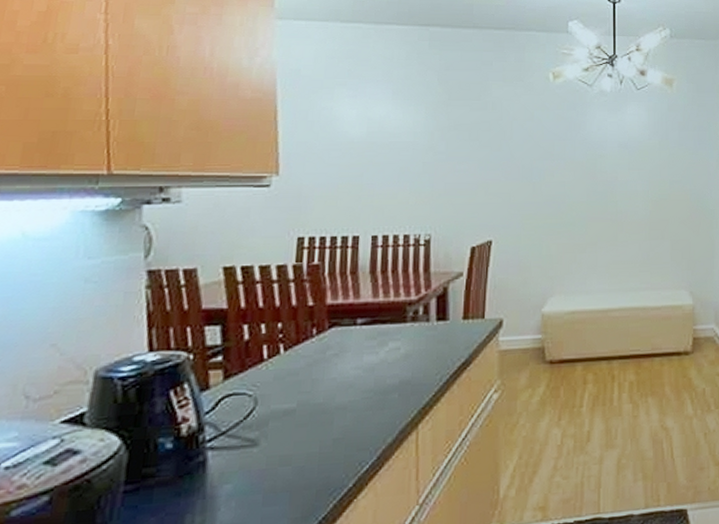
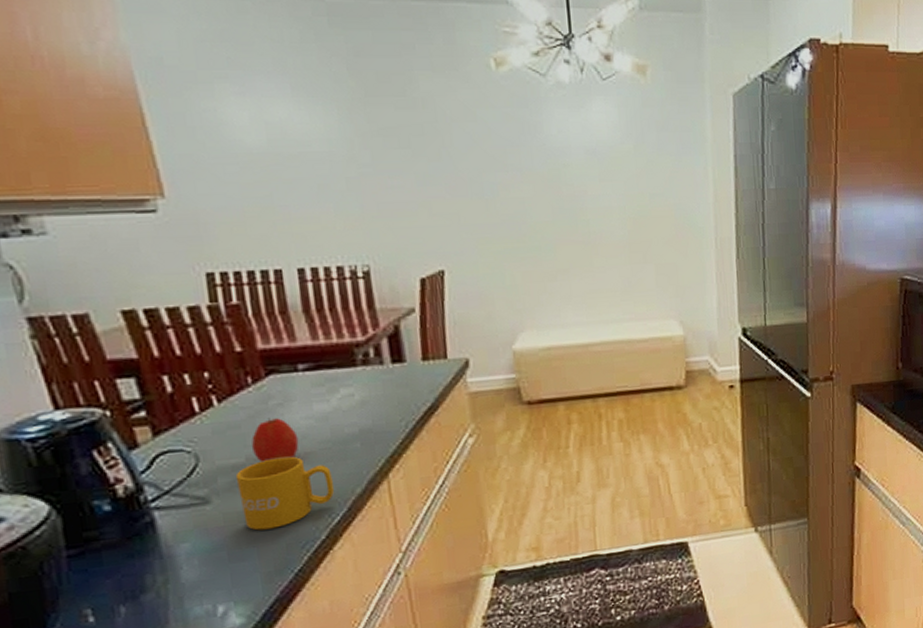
mug: none [284,404,369,475] -> present [235,456,335,531]
apple: none [304,366,346,408] -> present [251,417,299,462]

